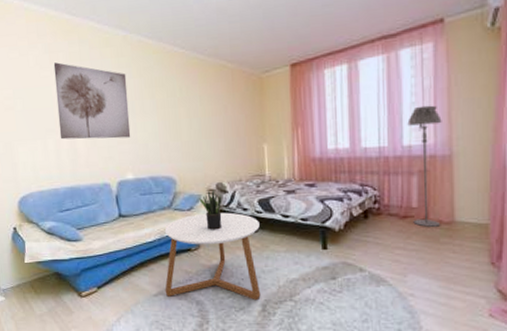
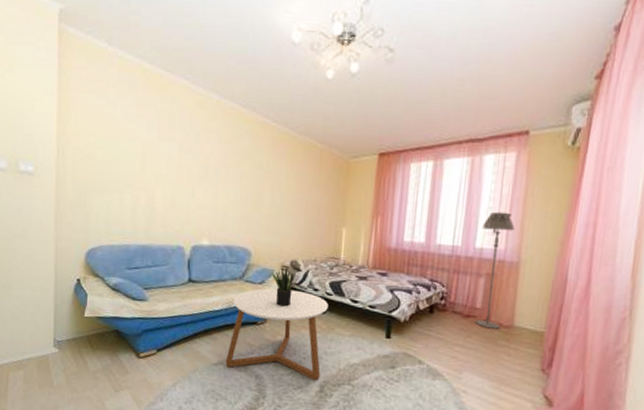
wall art: present [53,62,131,140] -> none [138,117,215,203]

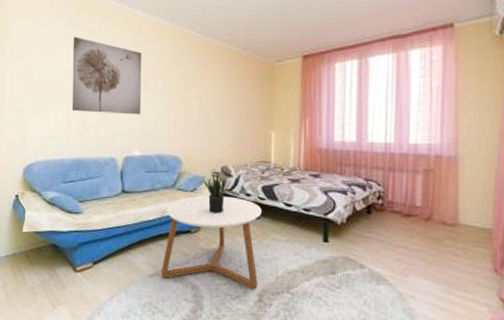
wall art: none [138,117,215,203] -> present [72,37,142,115]
floor lamp: present [475,211,515,329] -> none [414,106,449,228]

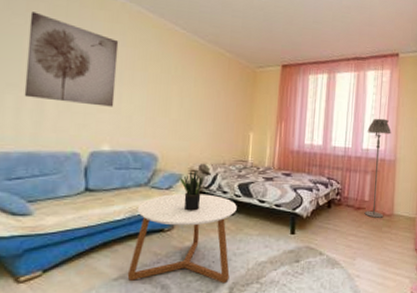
floor lamp: none [414,106,449,228] -> present [364,118,391,218]

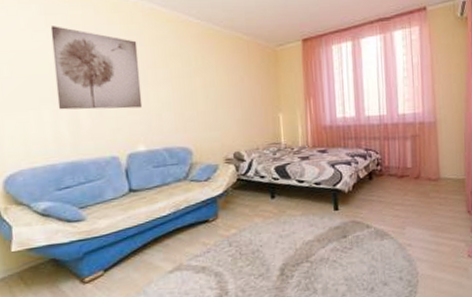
coffee table: present [127,193,237,284] -> none [180,180,279,272]
potted plant: present [180,170,204,211] -> none [216,159,241,200]
floor lamp: present [364,118,391,218] -> none [401,79,429,185]

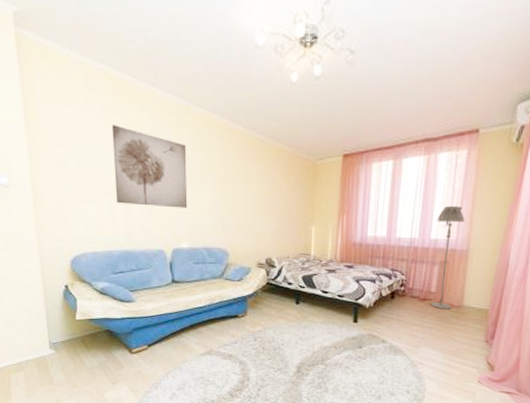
floor lamp: none [401,79,429,185] -> present [430,205,465,309]

